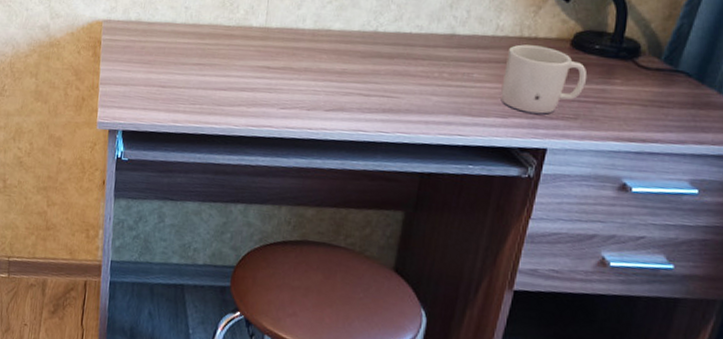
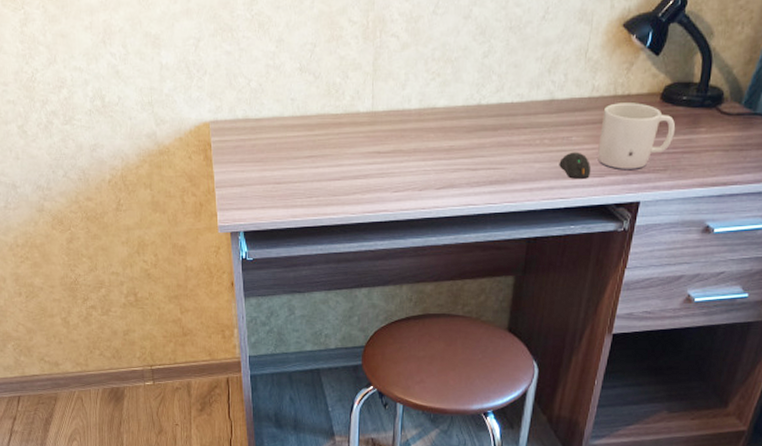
computer mouse: none [458,88,494,118] -> present [559,152,591,179]

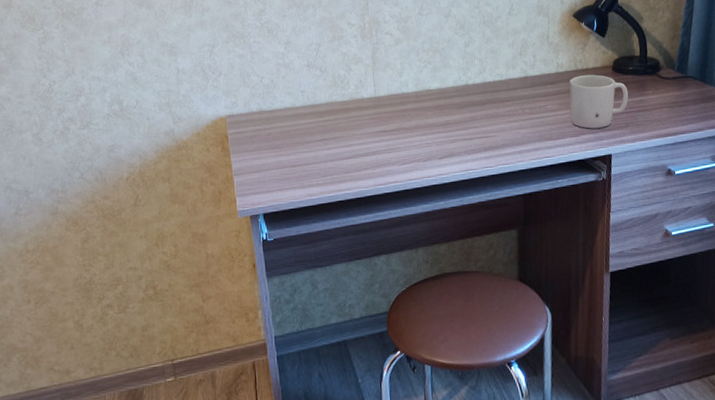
computer mouse: present [559,152,591,179] -> none [540,117,568,140]

